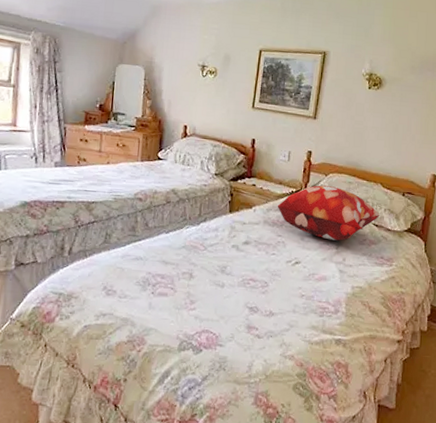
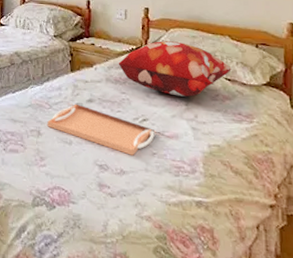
serving tray: none [200,246,305,298] -> present [47,104,155,156]

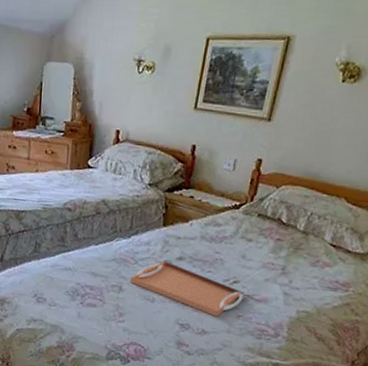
decorative pillow: present [118,41,232,97] -> none [216,198,340,261]

